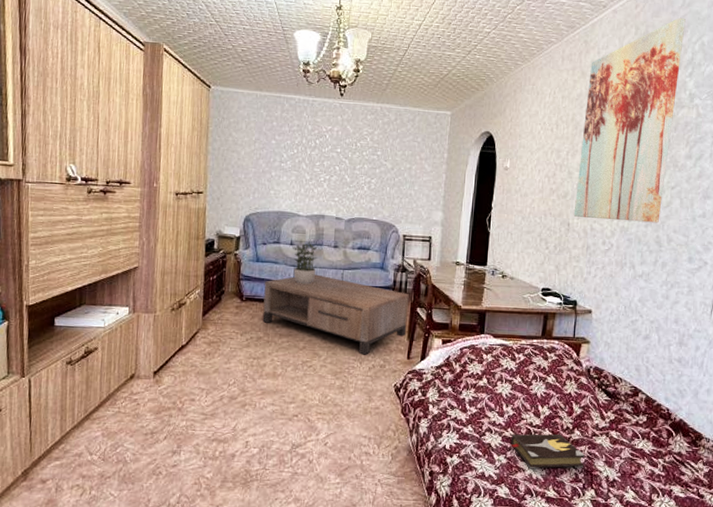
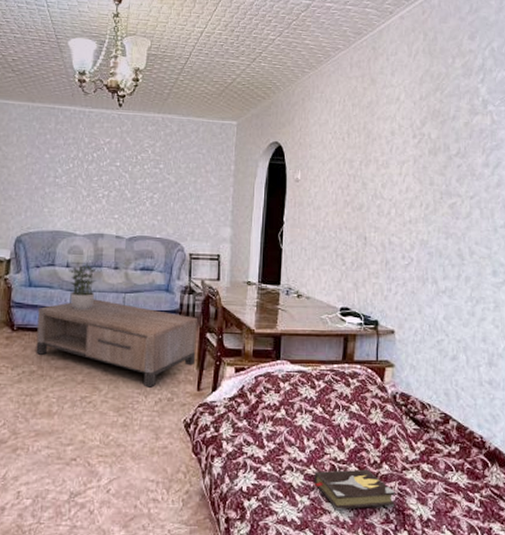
wall art: present [573,17,686,223] -> none [370,23,474,235]

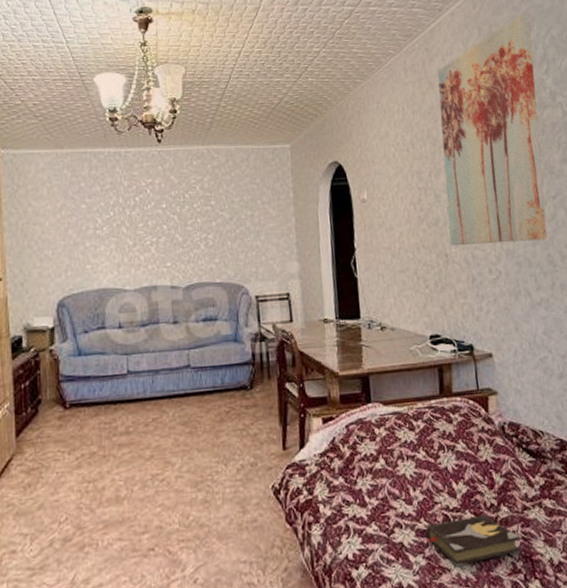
coffee table: present [36,299,197,388] -> none [92,360,277,454]
potted plant: present [69,264,97,310] -> none [122,322,155,376]
wall art: none [370,23,474,235] -> present [437,13,547,246]

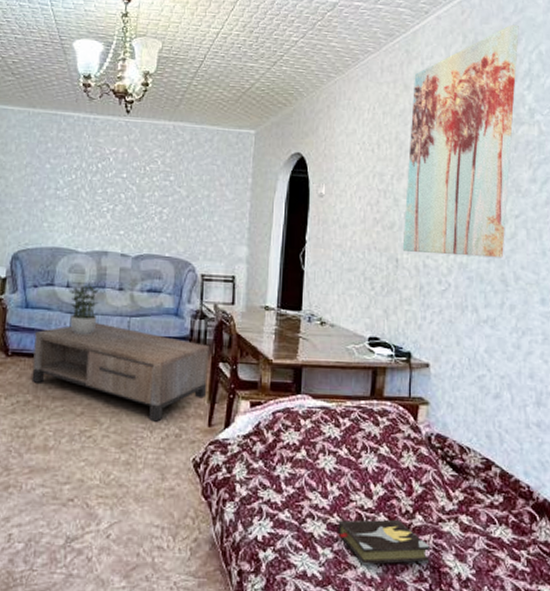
coffee table: none [92,360,277,454] -> present [31,322,209,422]
potted plant: none [122,322,155,376] -> present [69,284,100,335]

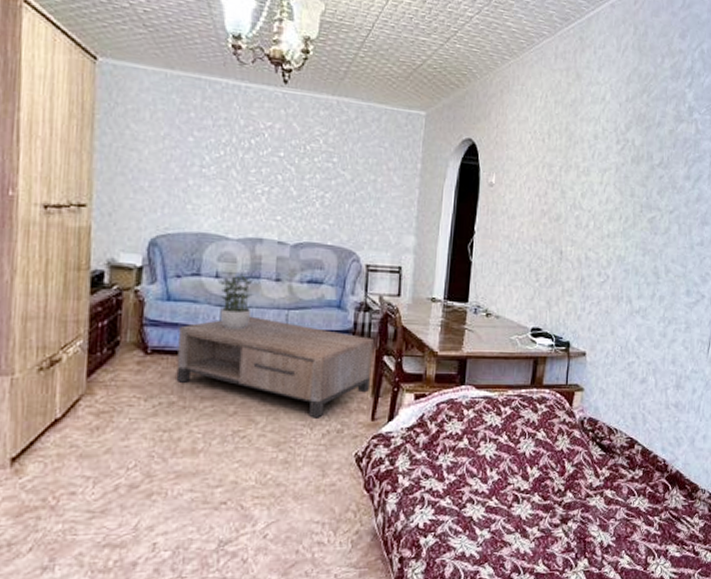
hardback book: present [336,519,430,566] -> none [494,498,578,543]
wall art: present [402,24,519,258] -> none [567,19,685,252]

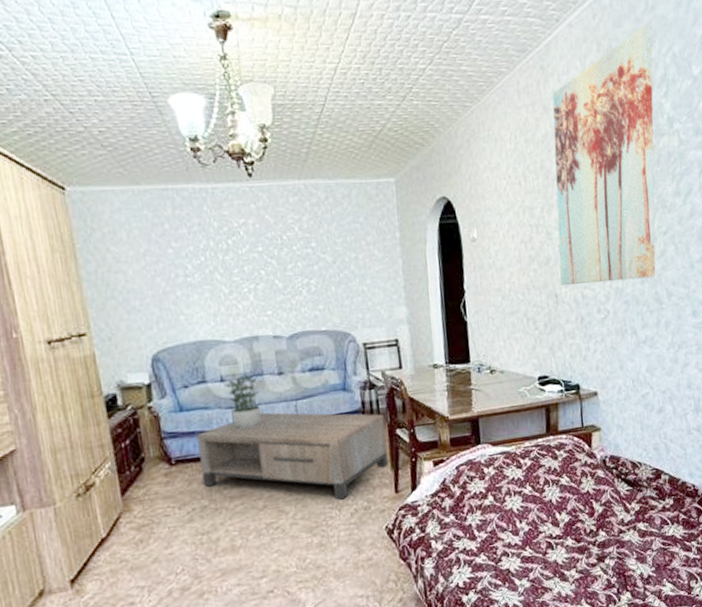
wall art: none [567,19,685,252] -> present [552,25,656,285]

